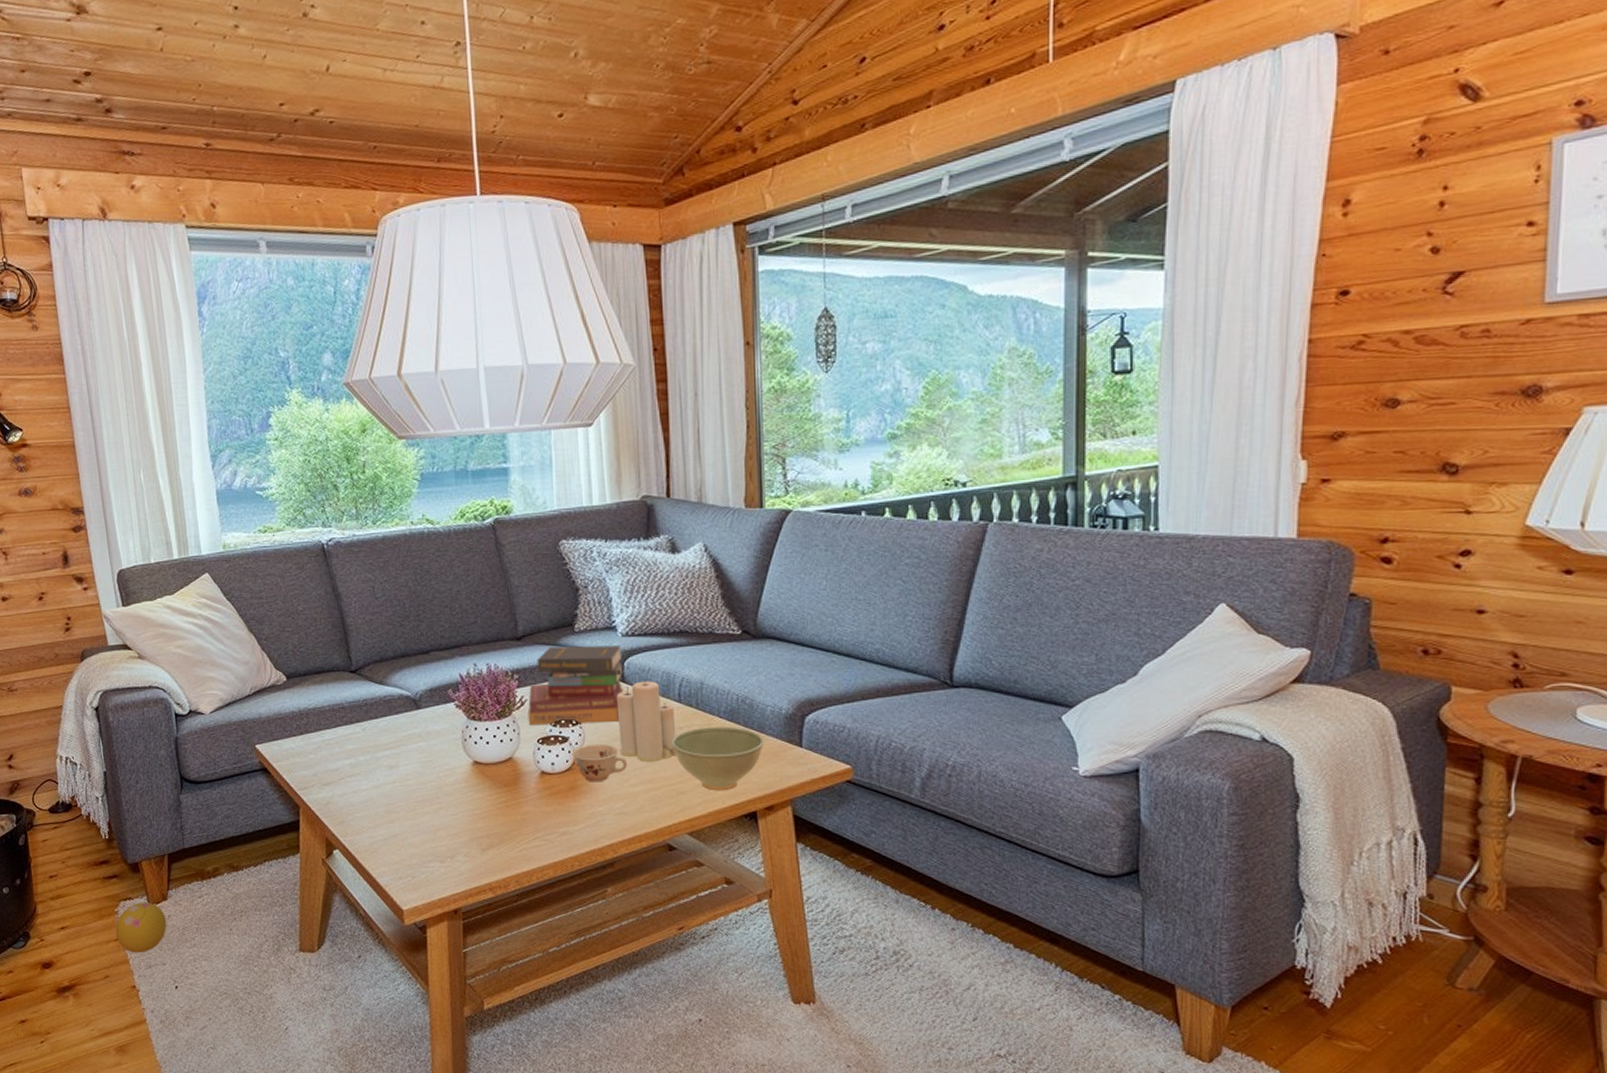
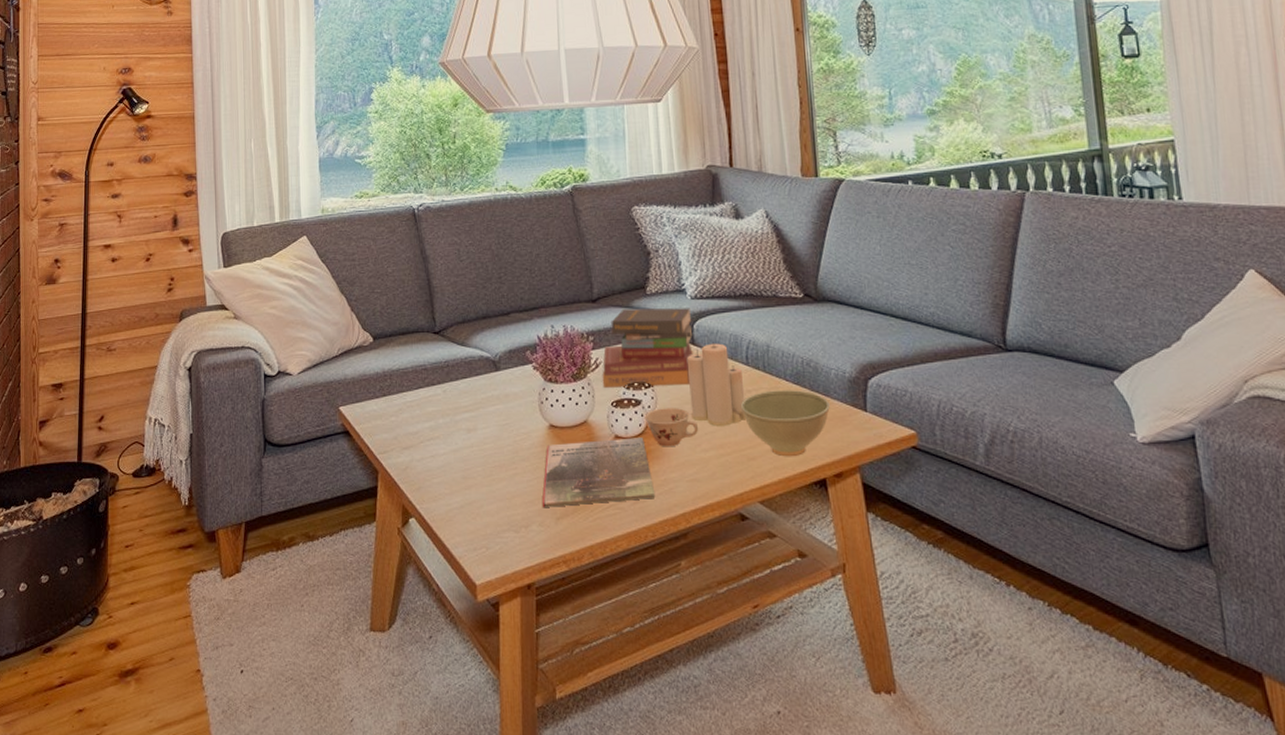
toy ball: present [115,902,167,953] -> none [185,575,238,632]
magazine: none [467,773,581,840] -> present [542,437,654,508]

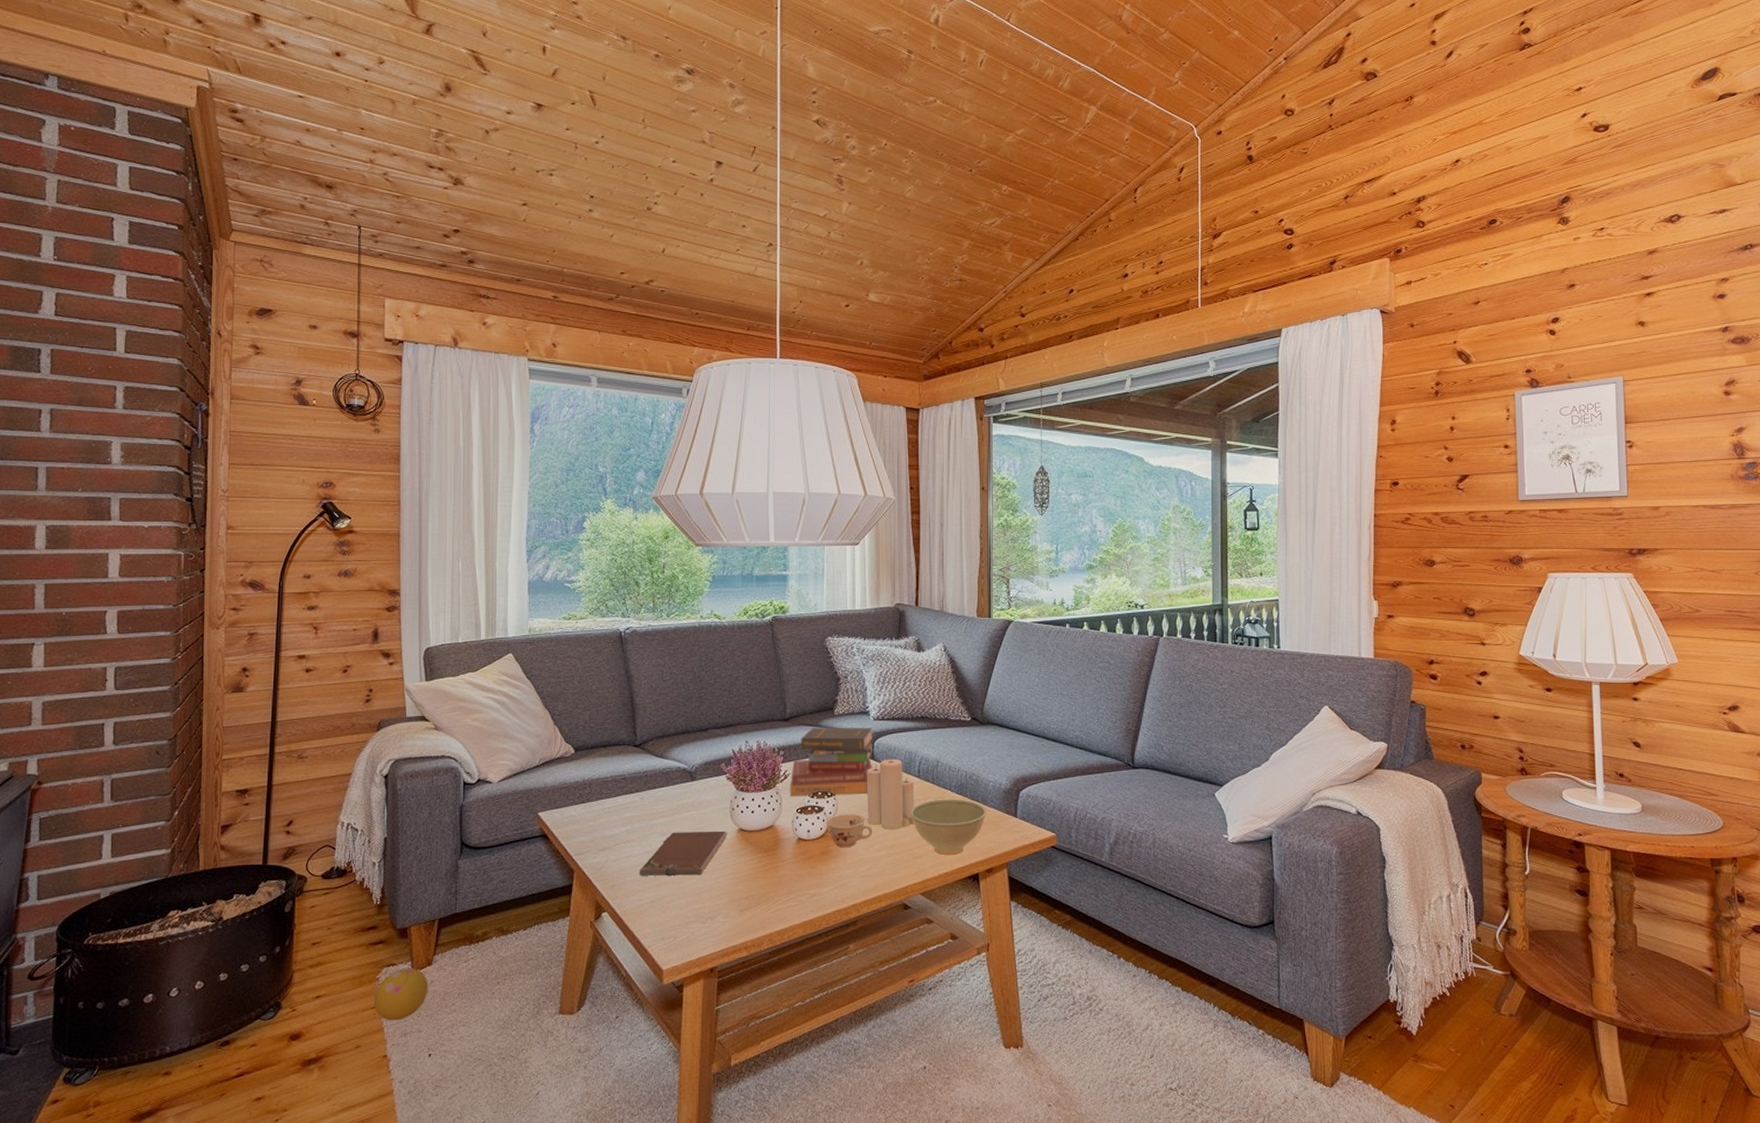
toy ball: none [185,575,238,632] -> present [373,968,429,1021]
tablet: none [445,427,537,478] -> present [639,830,727,876]
magazine: present [542,437,654,508] -> none [728,840,830,902]

